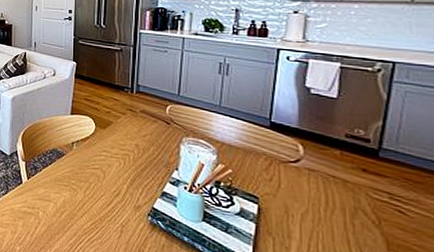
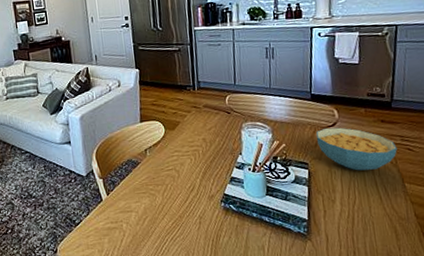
cereal bowl: none [273,163,383,225] -> present [316,127,397,171]

